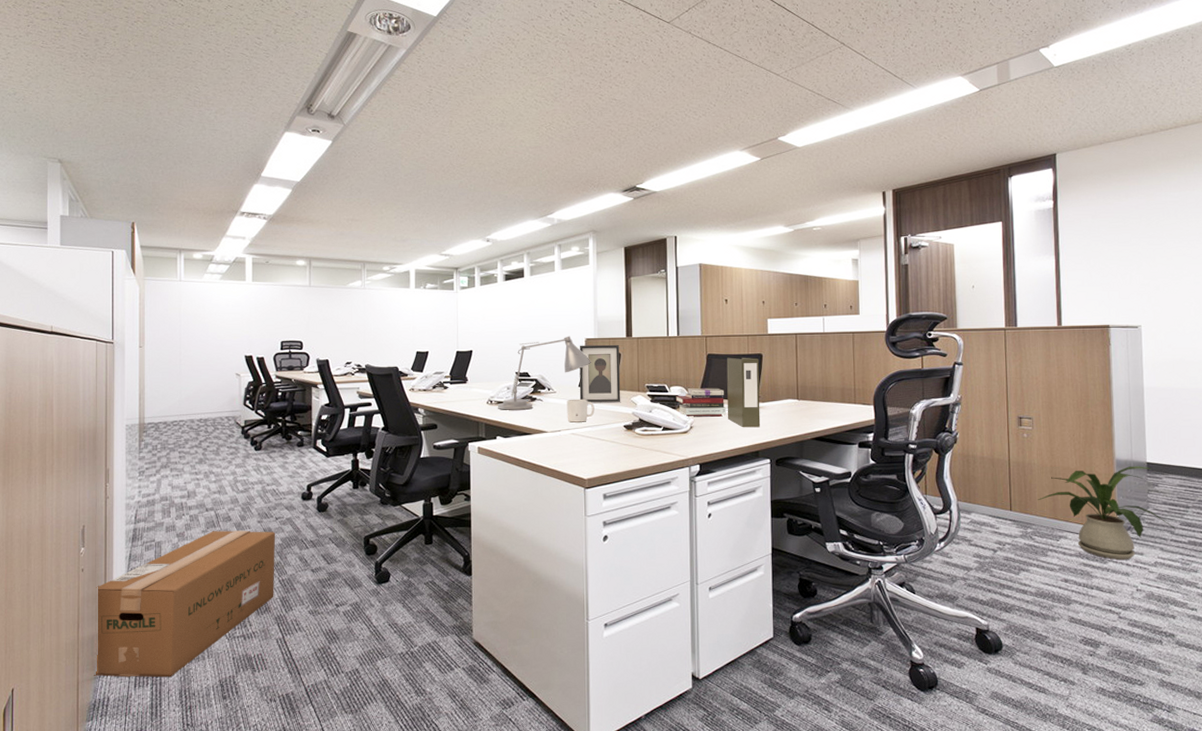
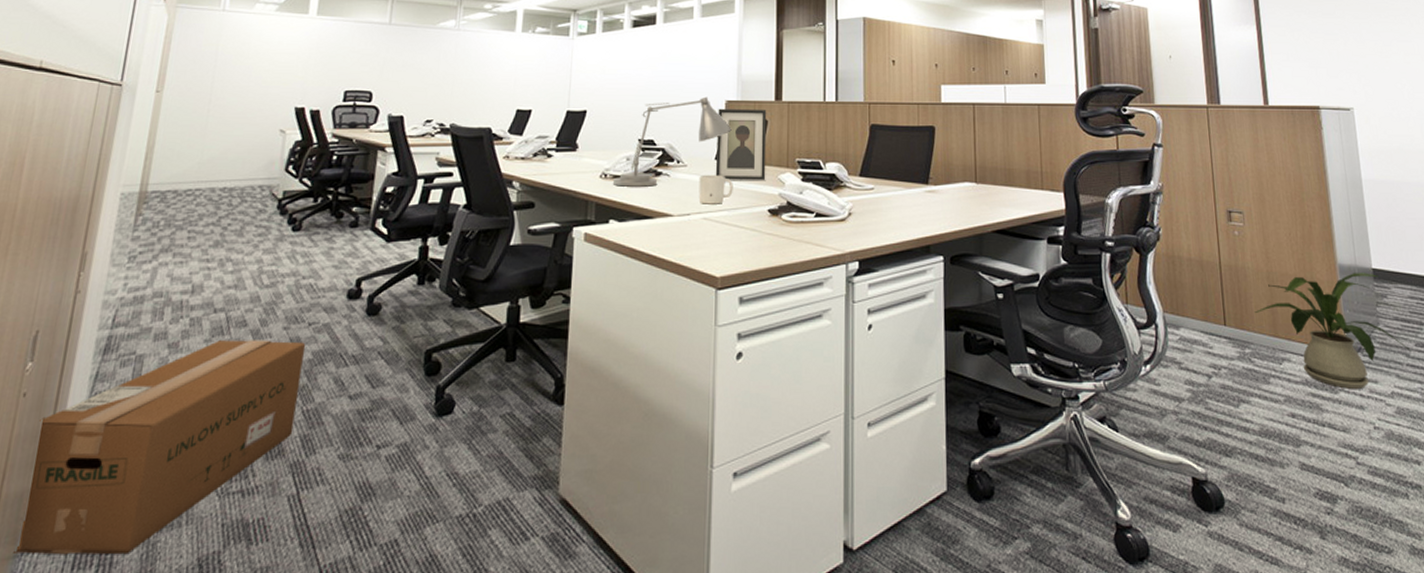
books: present [676,388,727,417] -> none [832,165,893,201]
binder: present [726,357,761,428] -> none [893,129,933,216]

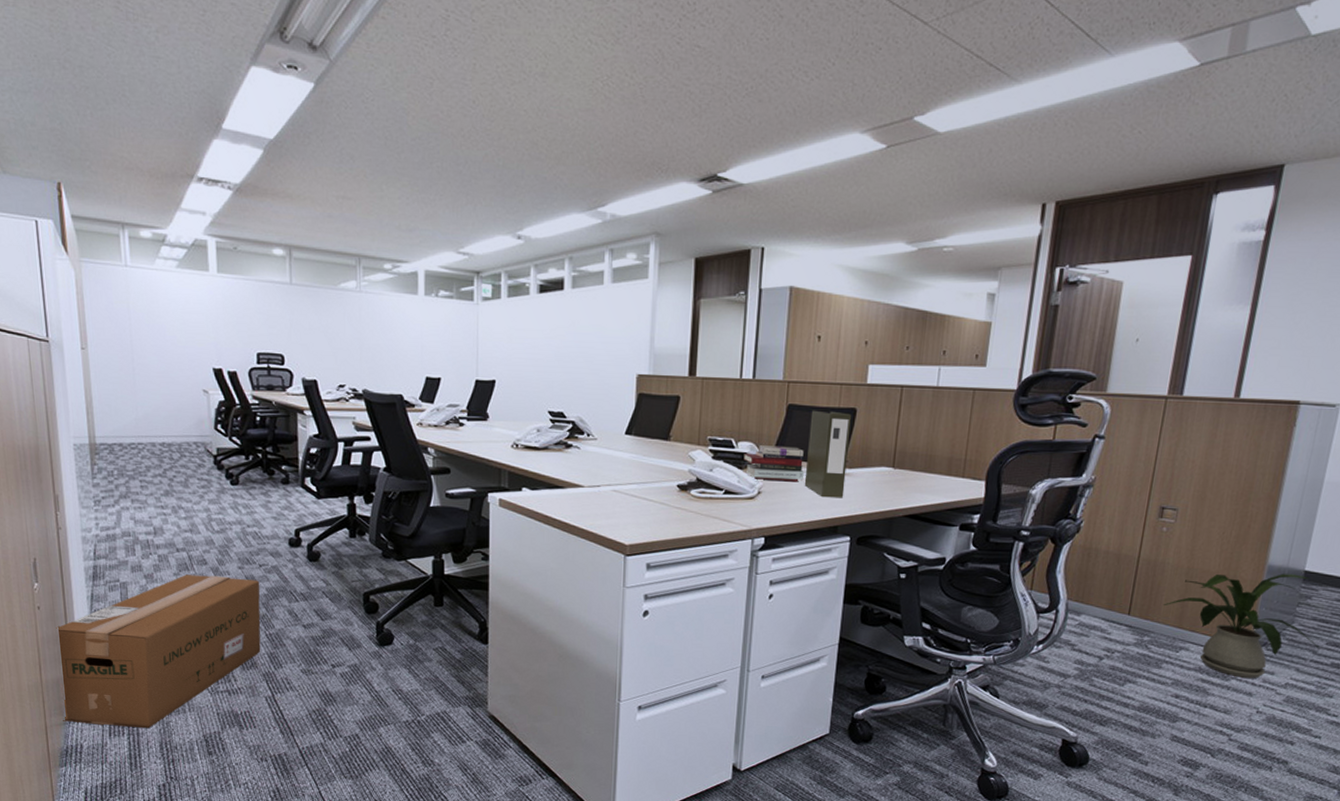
desk lamp: present [612,96,732,187] -> none [524,369,643,458]
mug: present [699,174,733,204] -> none [608,448,643,478]
picture frame: present [715,108,767,181] -> none [625,382,680,457]
books: none [832,165,893,201] -> present [743,445,805,482]
binder: none [893,129,933,216] -> present [804,410,852,498]

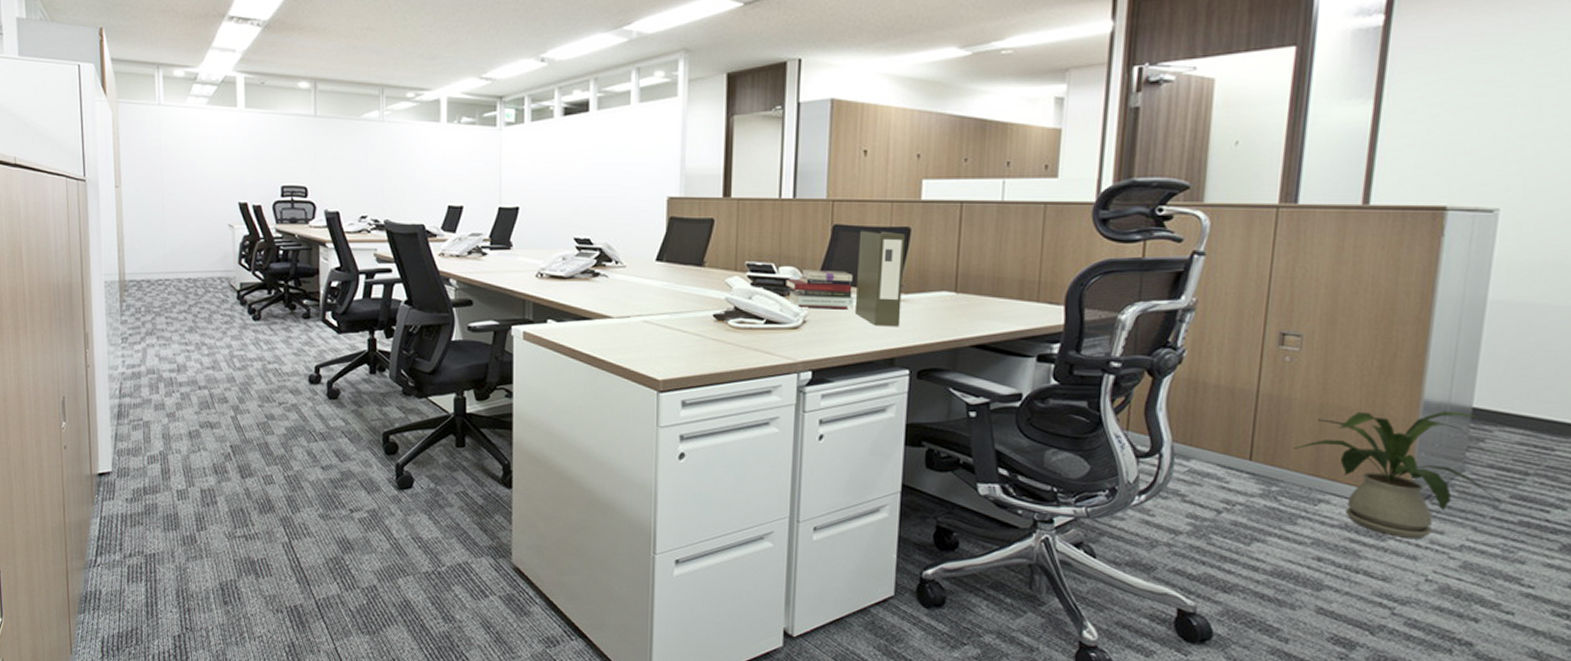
box: present [56,574,261,729] -> none [81,413,280,575]

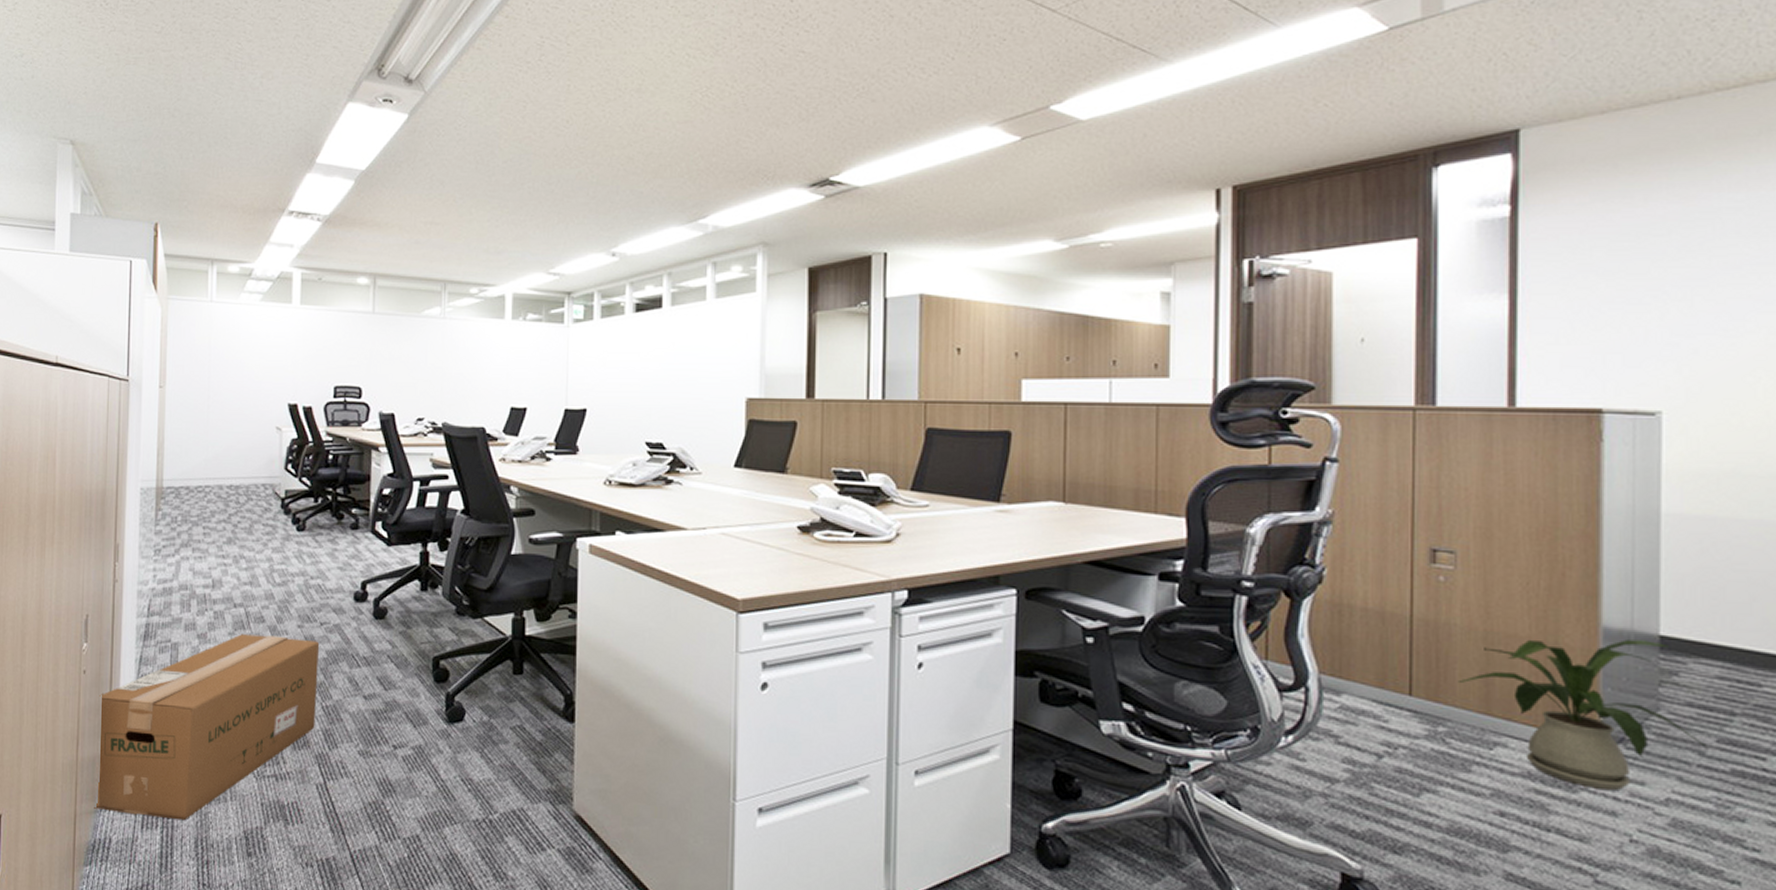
box: none [81,413,280,575] -> present [94,634,320,821]
books: present [786,270,855,310] -> none [876,477,953,521]
binder: present [854,230,906,327] -> none [953,434,1007,541]

